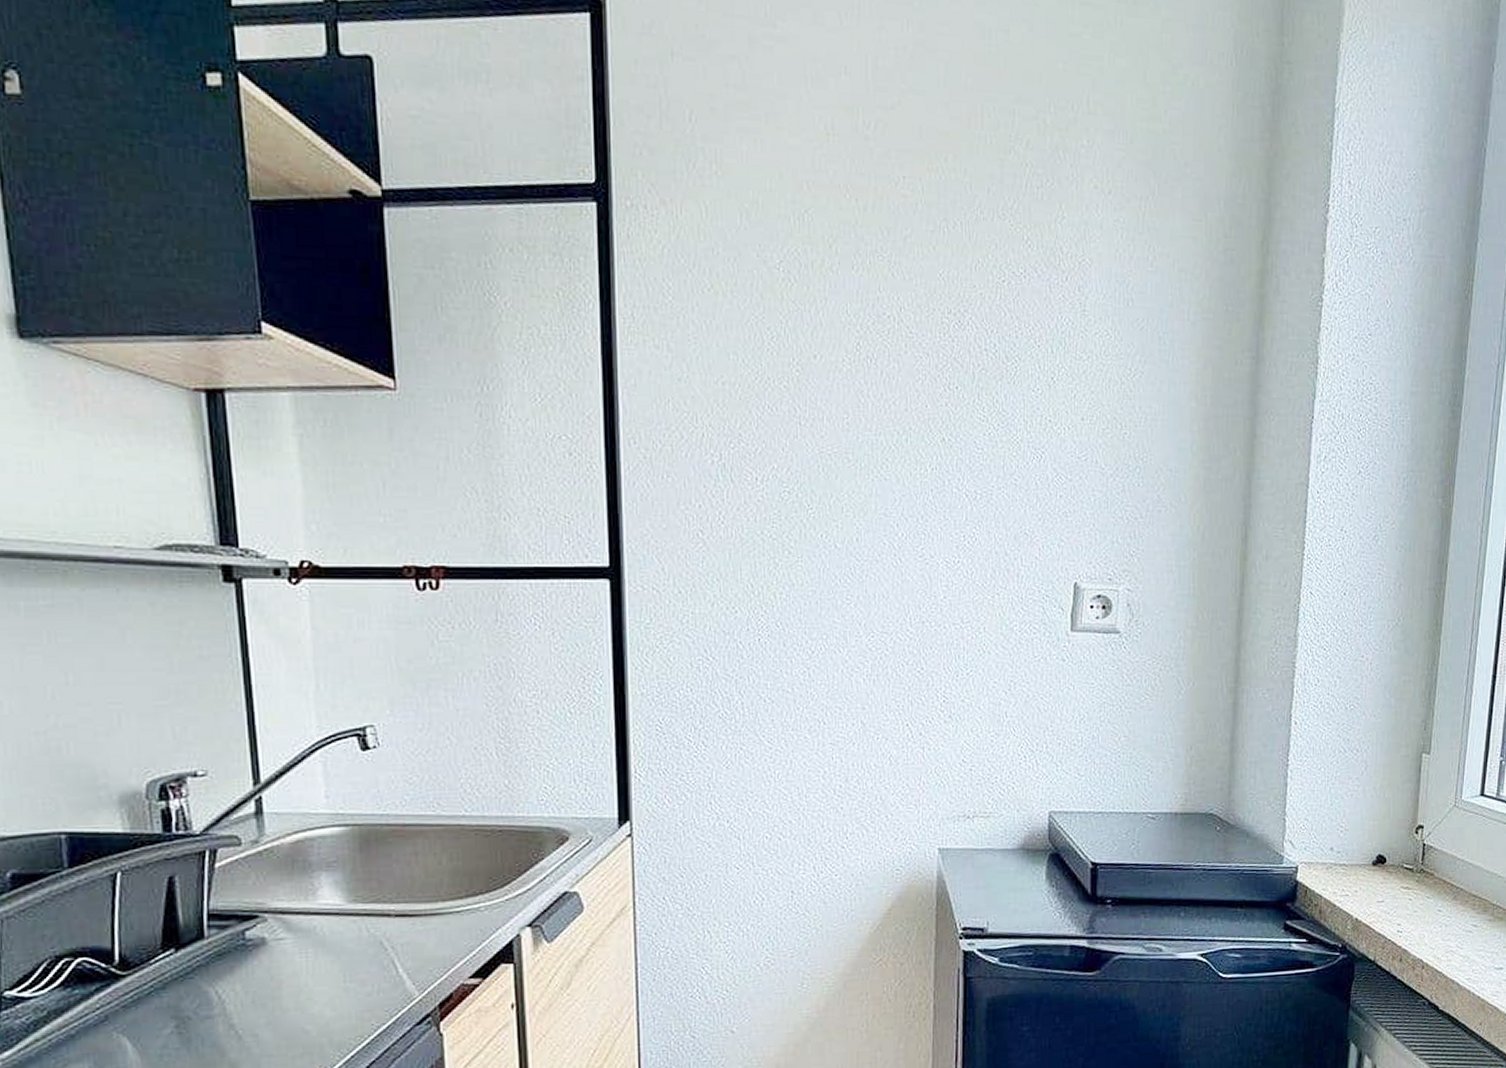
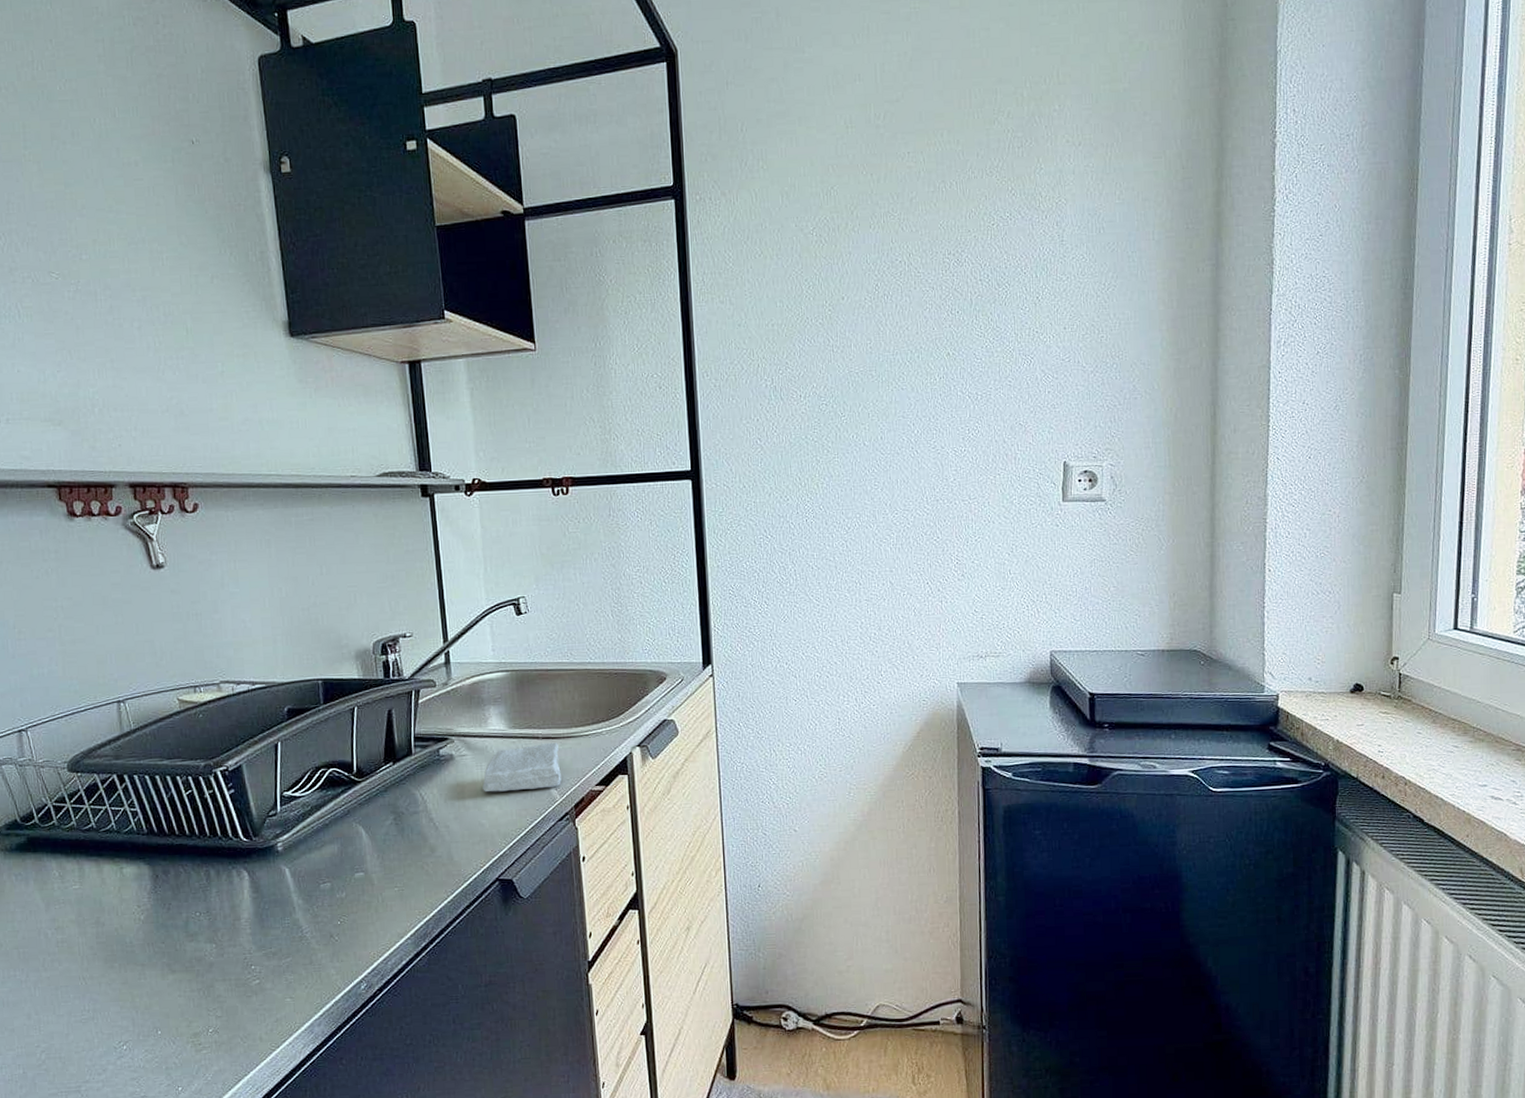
soap bar: none [308,921,421,989] -> present [482,742,562,793]

